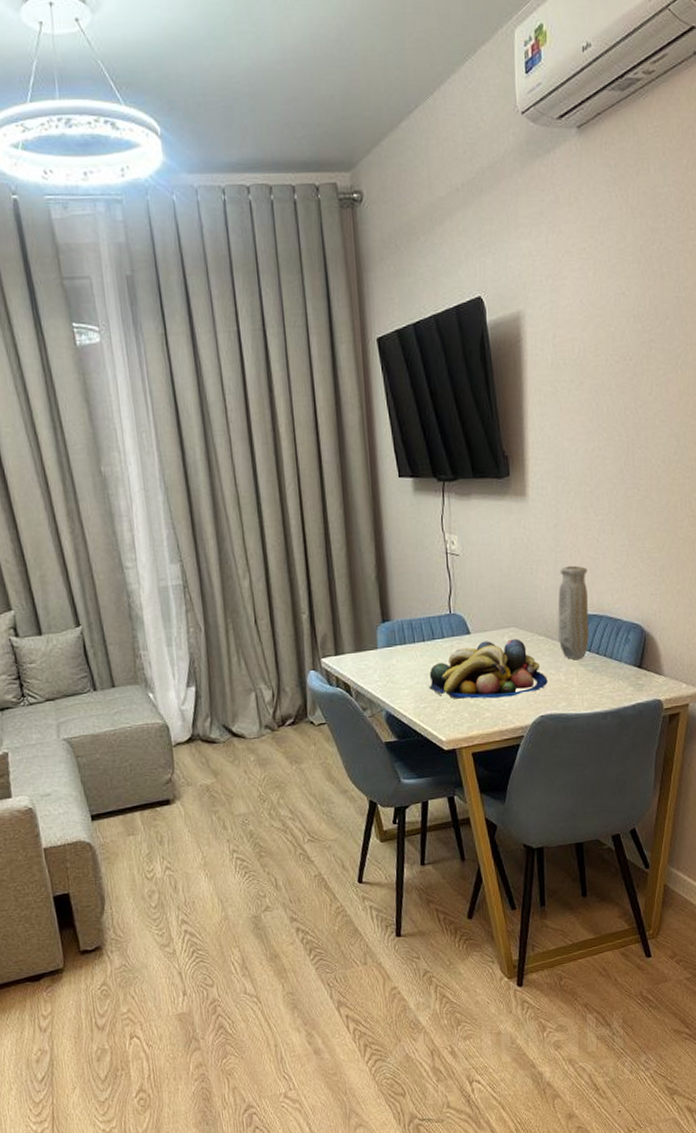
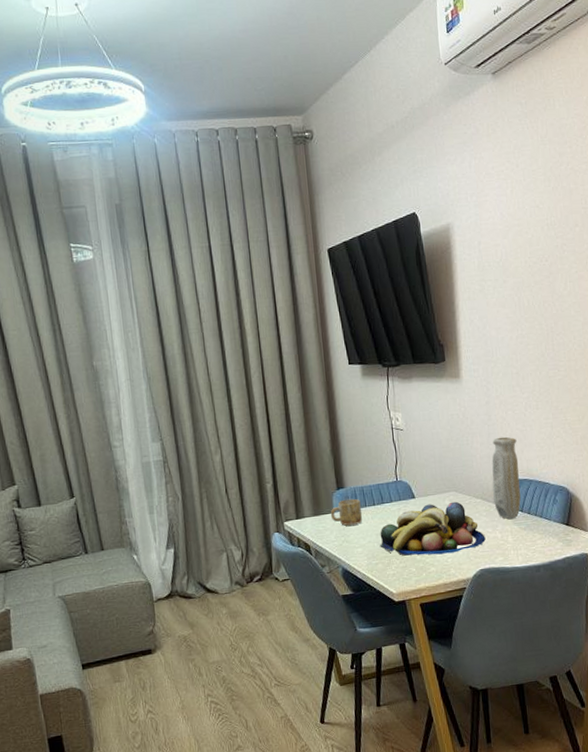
mug: none [374,633,411,664] -> present [330,498,363,526]

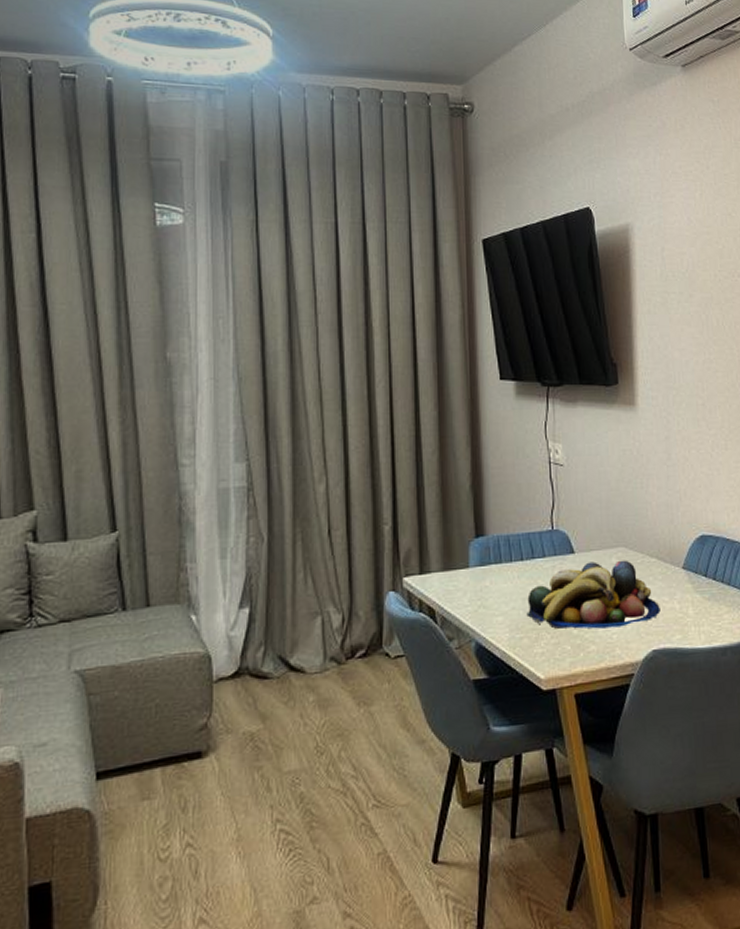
mug: present [330,498,363,526] -> none [464,550,507,586]
vase: present [492,436,521,519] -> none [670,481,705,585]

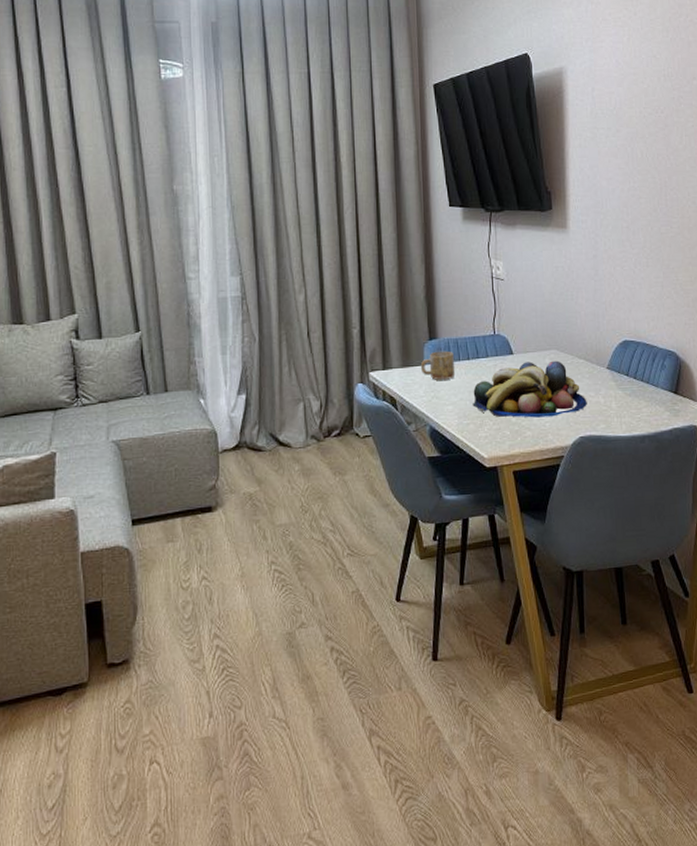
mug: none [464,550,507,586] -> present [420,351,456,380]

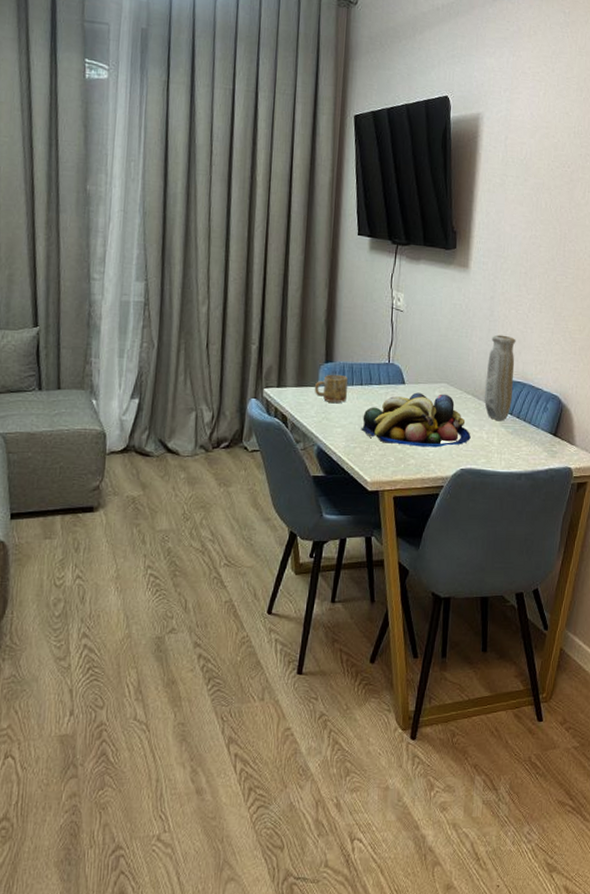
vase: none [596,294,627,383] -> present [484,334,516,420]

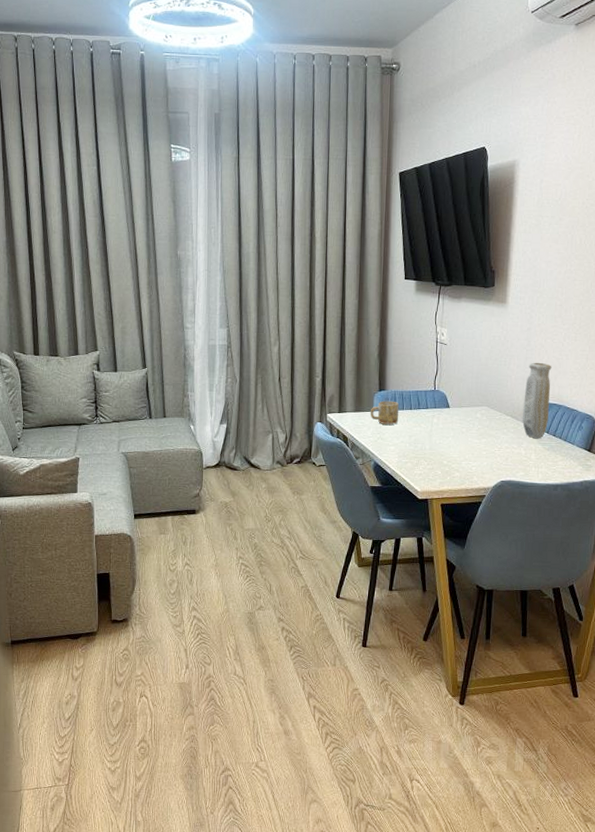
fruit bowl: present [361,392,471,448] -> none [411,415,510,462]

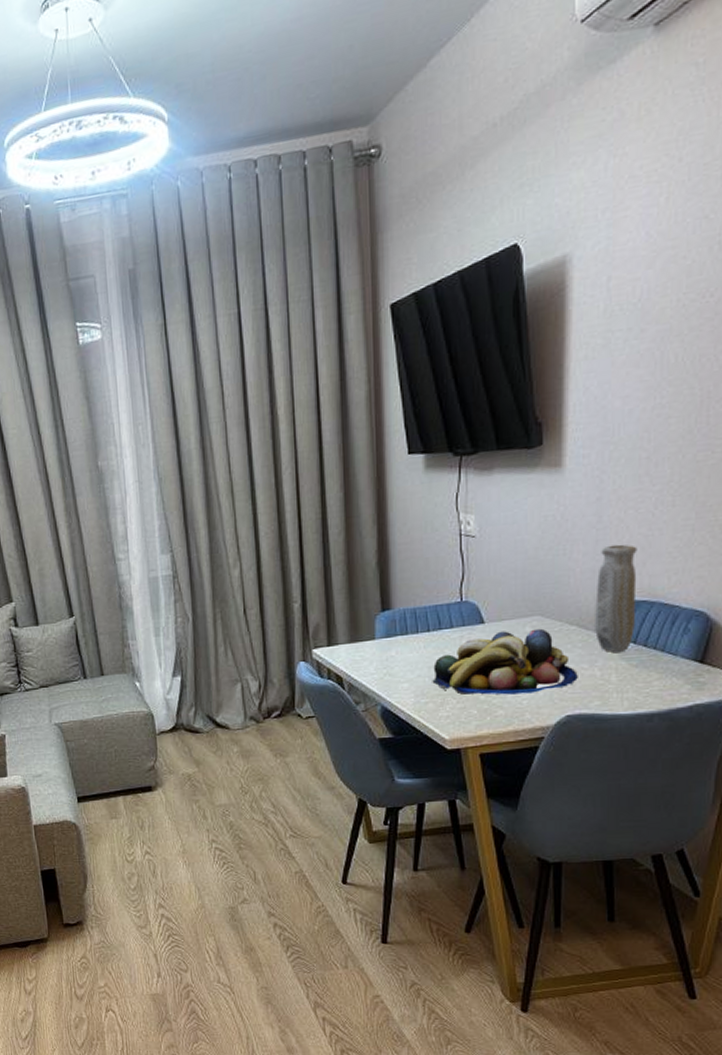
mug: present [370,400,400,425] -> none [371,622,413,656]
fruit bowl: none [411,415,510,462] -> present [432,628,578,695]

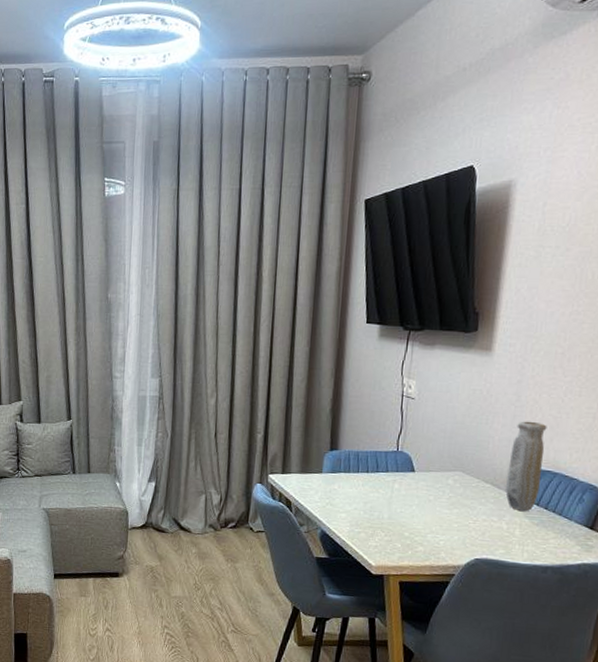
fruit bowl: present [432,628,578,695] -> none [366,480,488,536]

